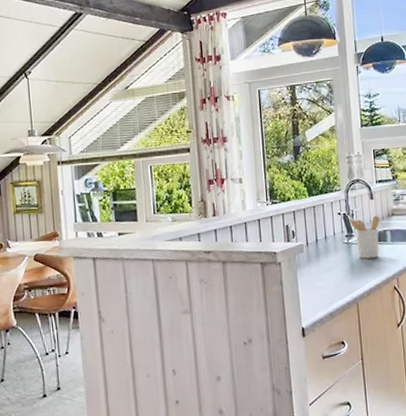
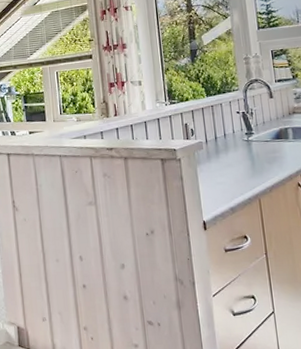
utensil holder: present [349,215,380,259] -> none [248,113,281,156]

